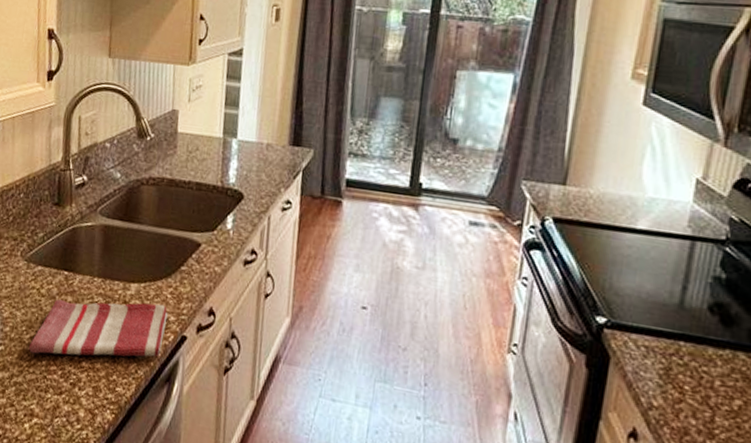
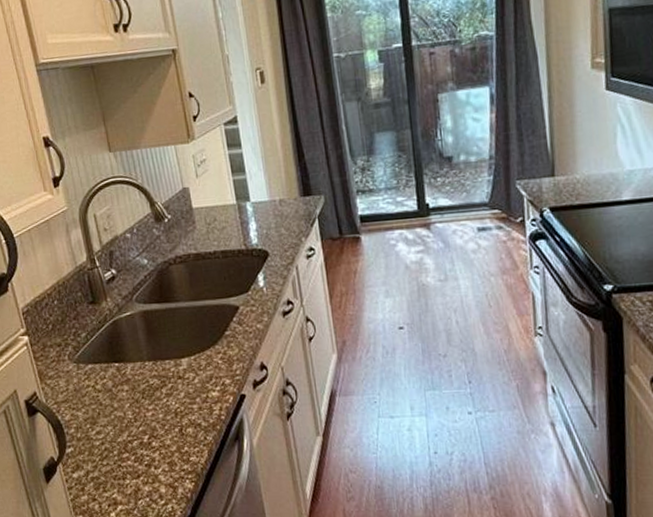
dish towel: present [29,299,168,357] -> none [97,371,224,447]

